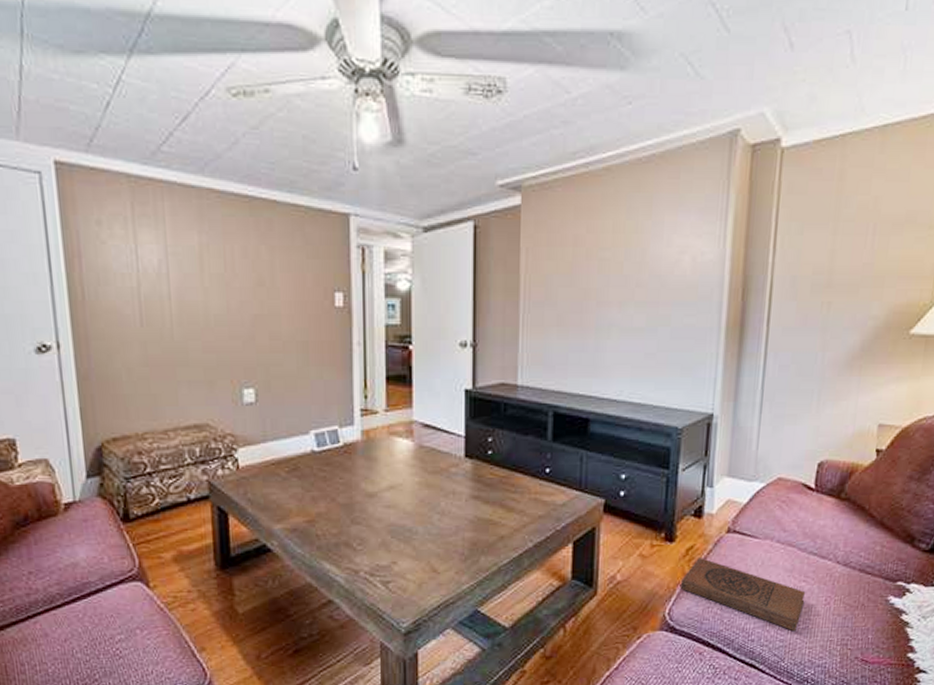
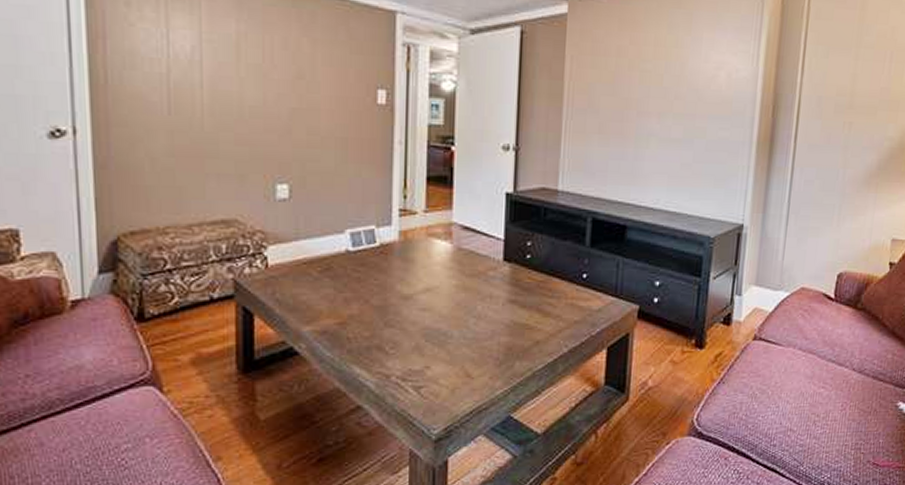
book: present [681,558,806,632] -> none [709,364,824,437]

